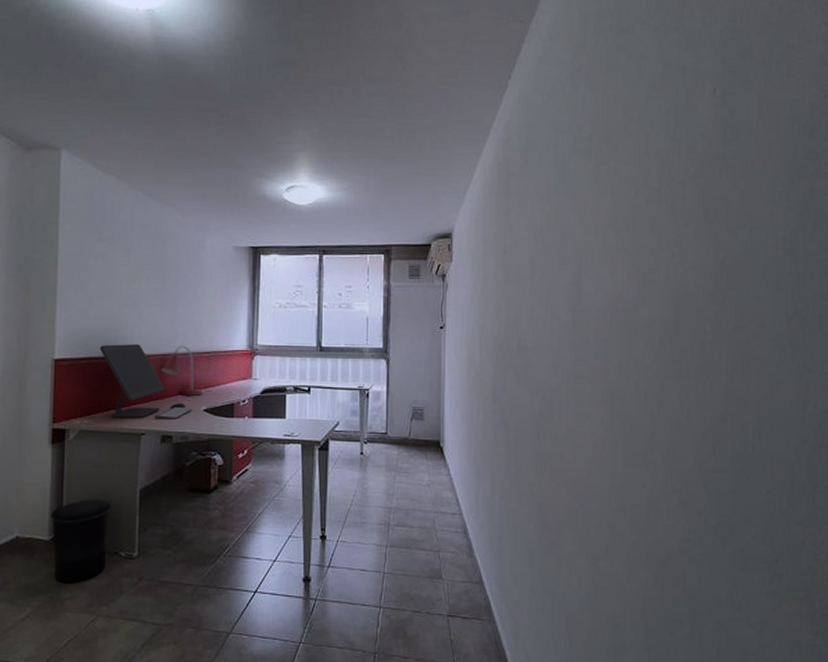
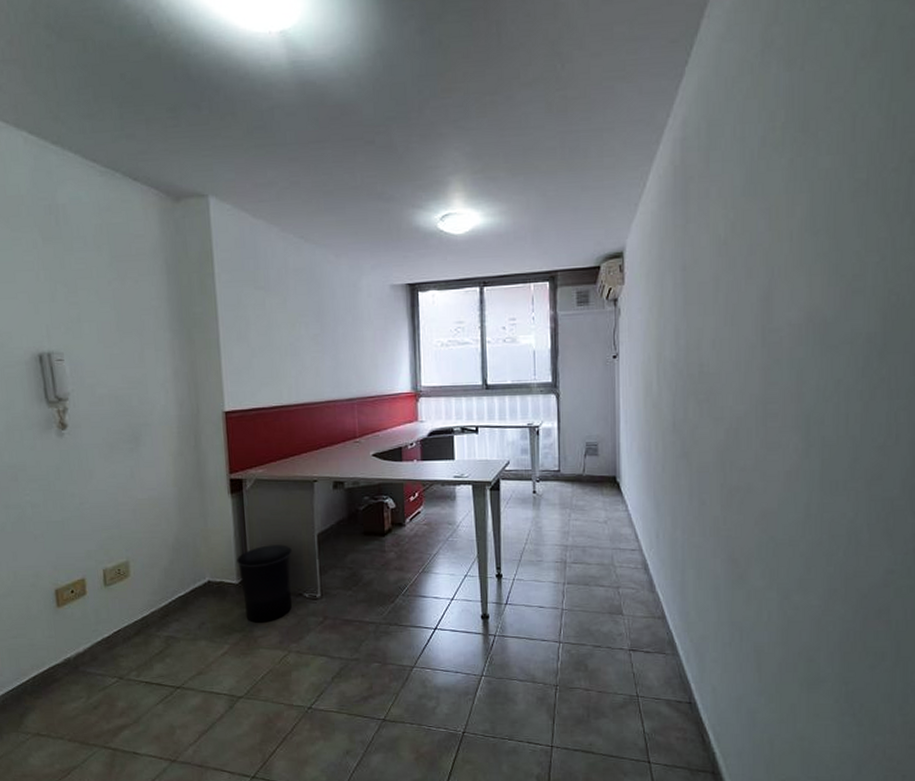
computer: present [99,344,192,420] -> none [266,392,361,466]
desk lamp: present [161,345,203,396] -> none [327,391,371,442]

